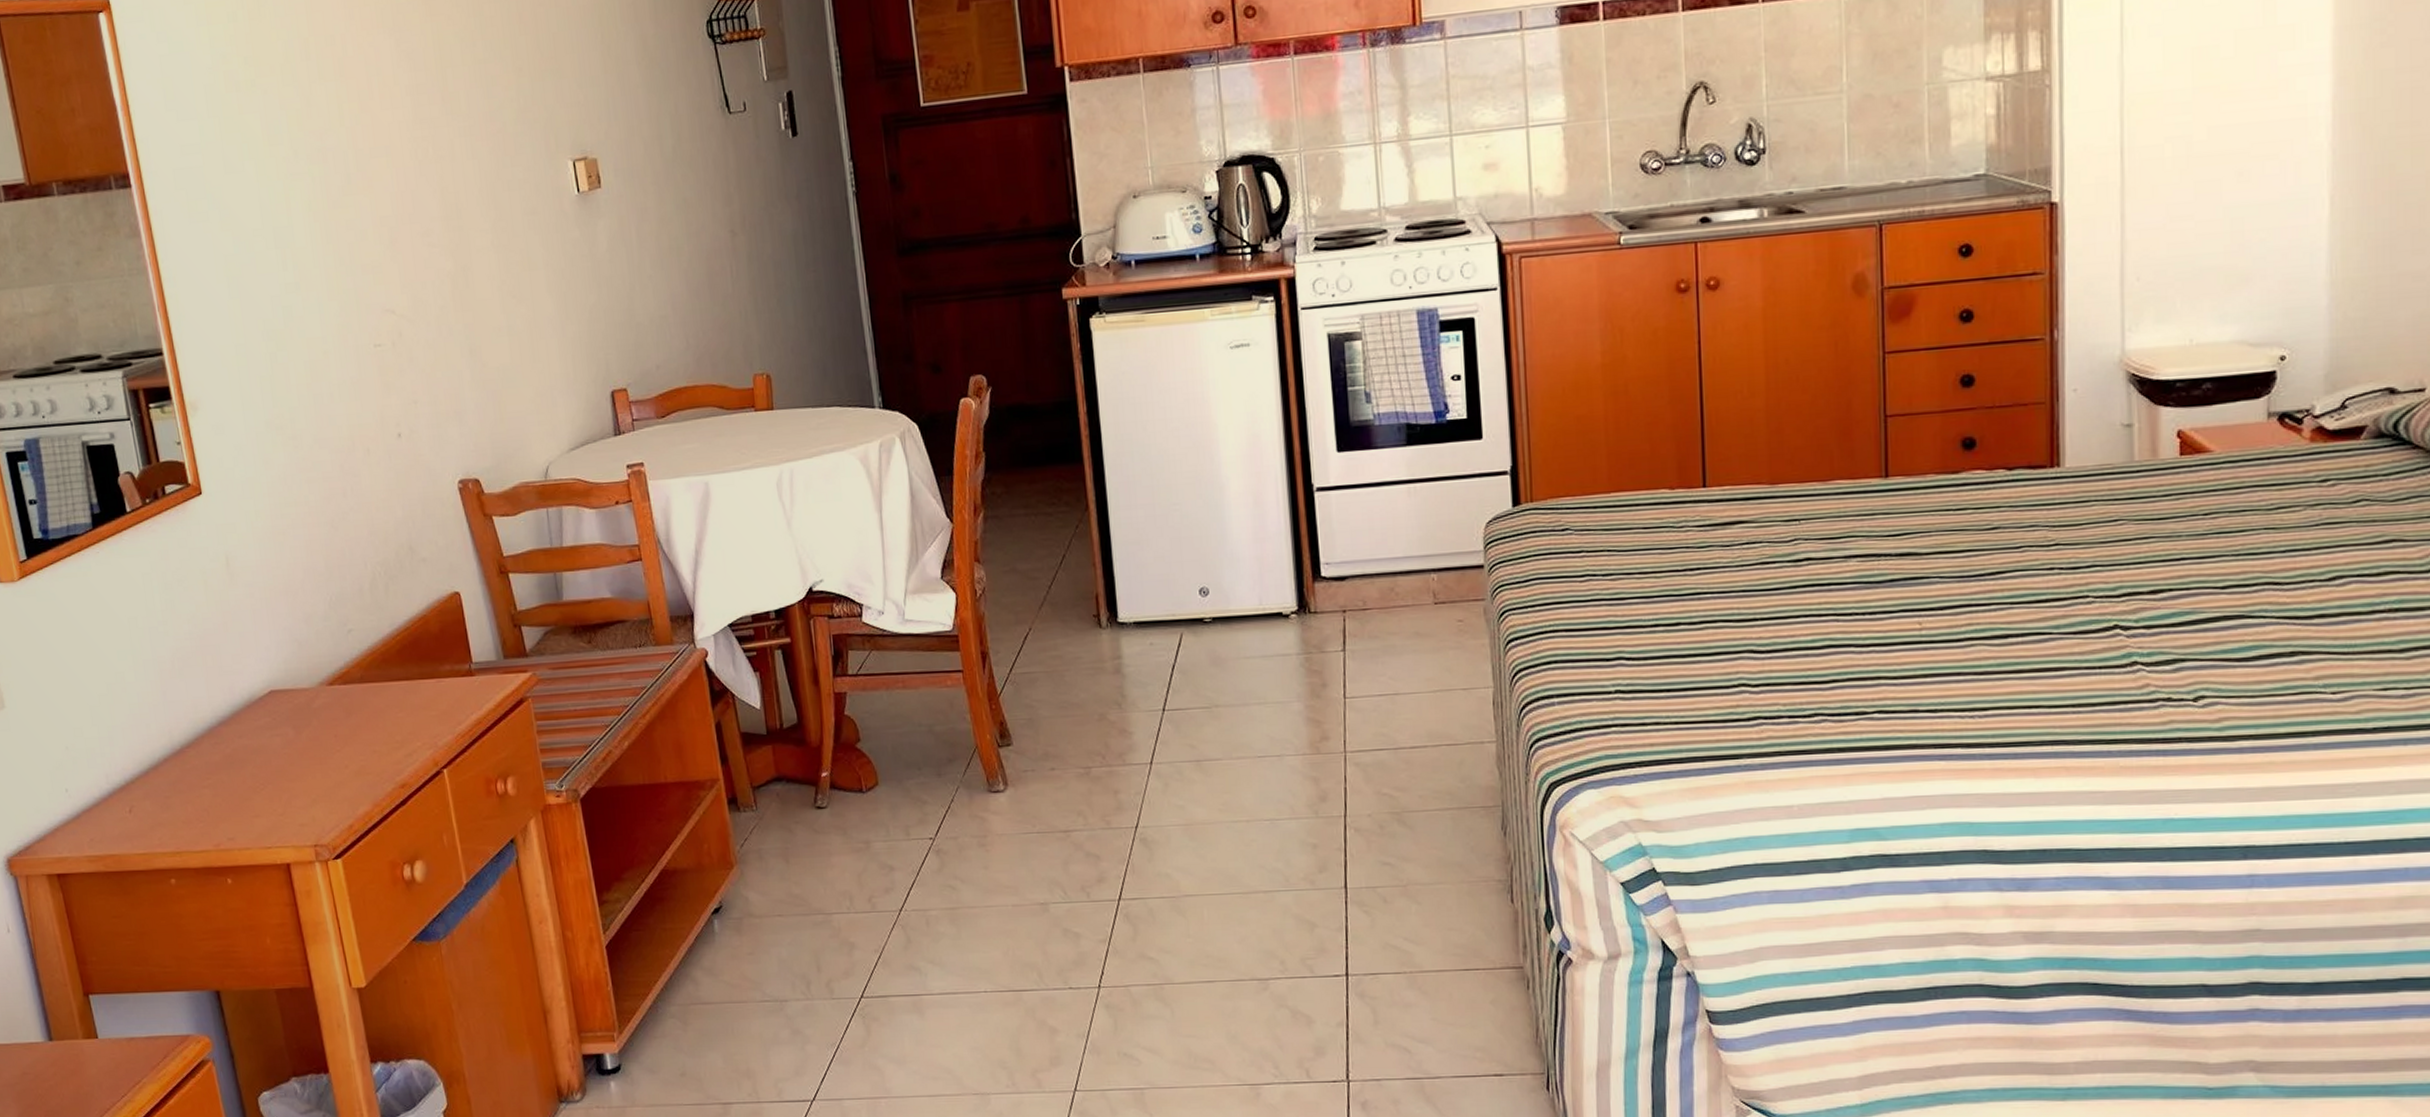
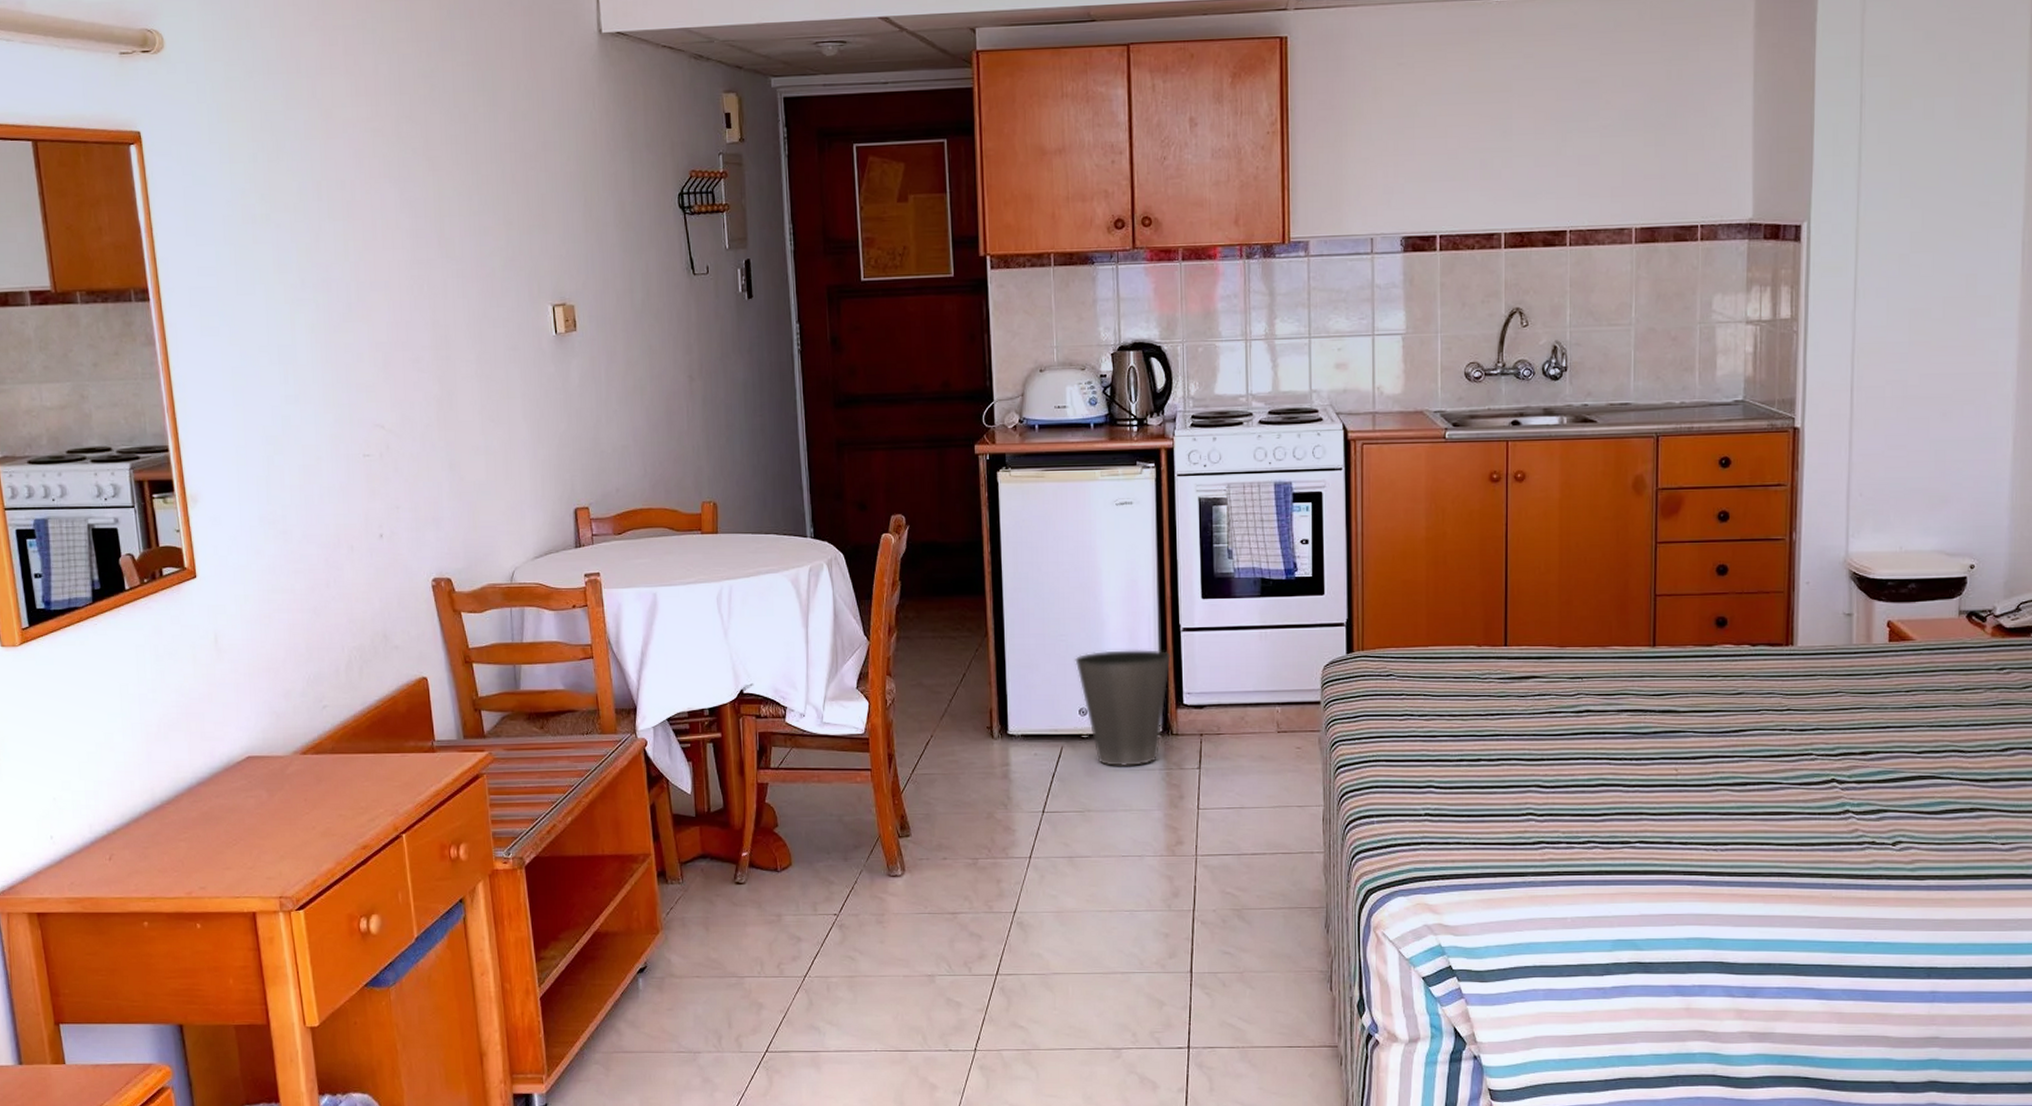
waste basket: none [1190,515,1304,654] -> present [1074,650,1171,767]

